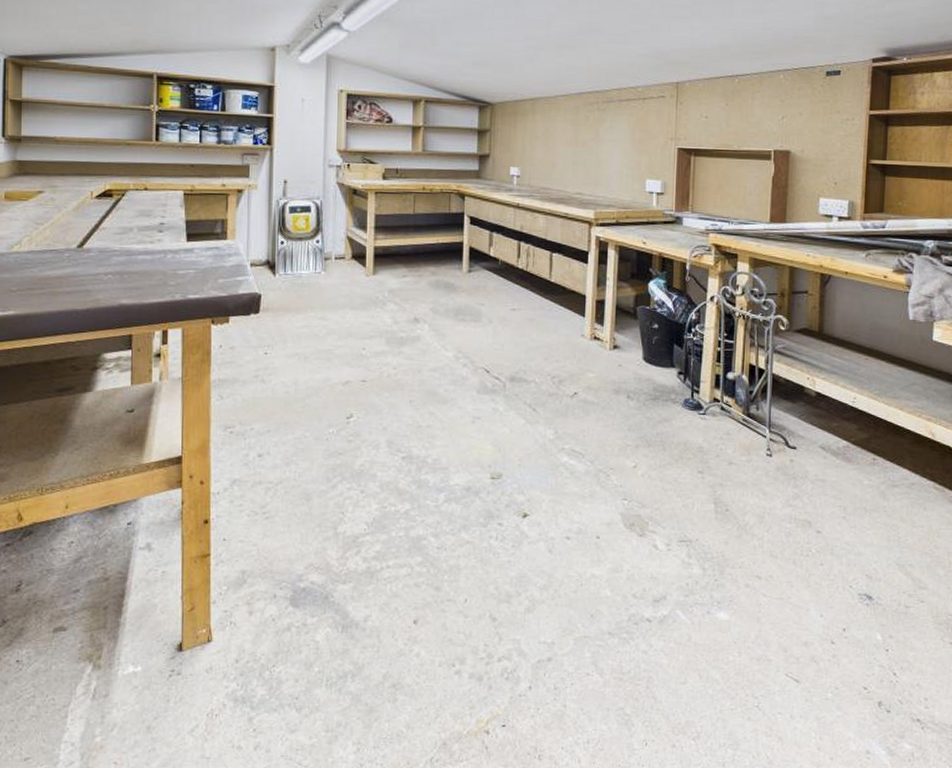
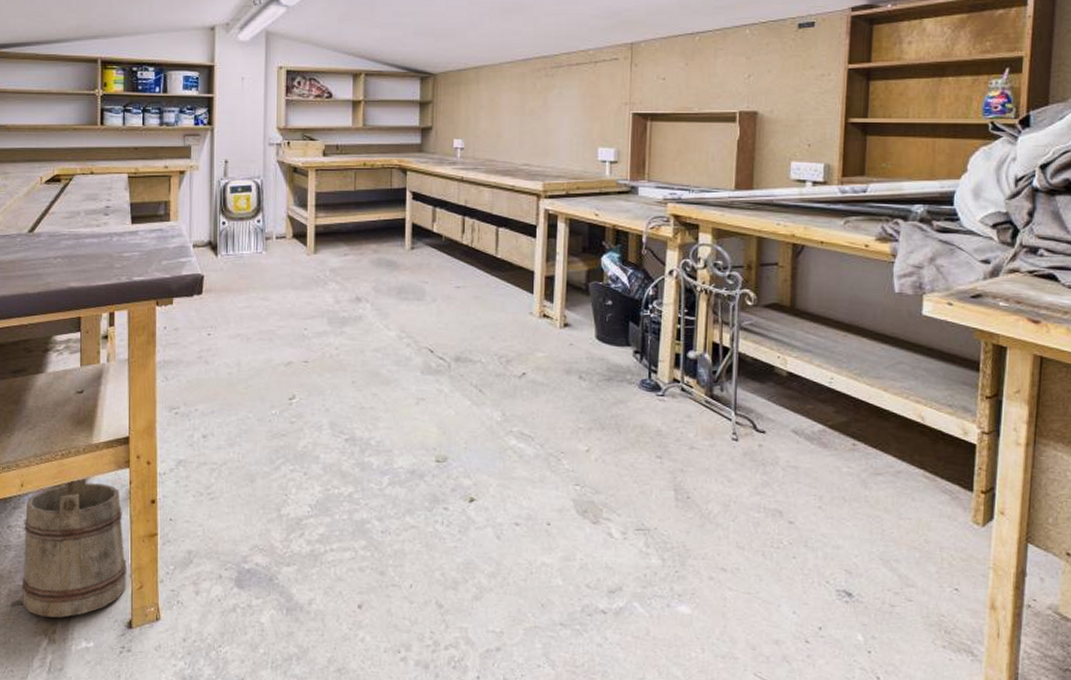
bucket: none [65,497,177,642] -> present [21,477,127,618]

